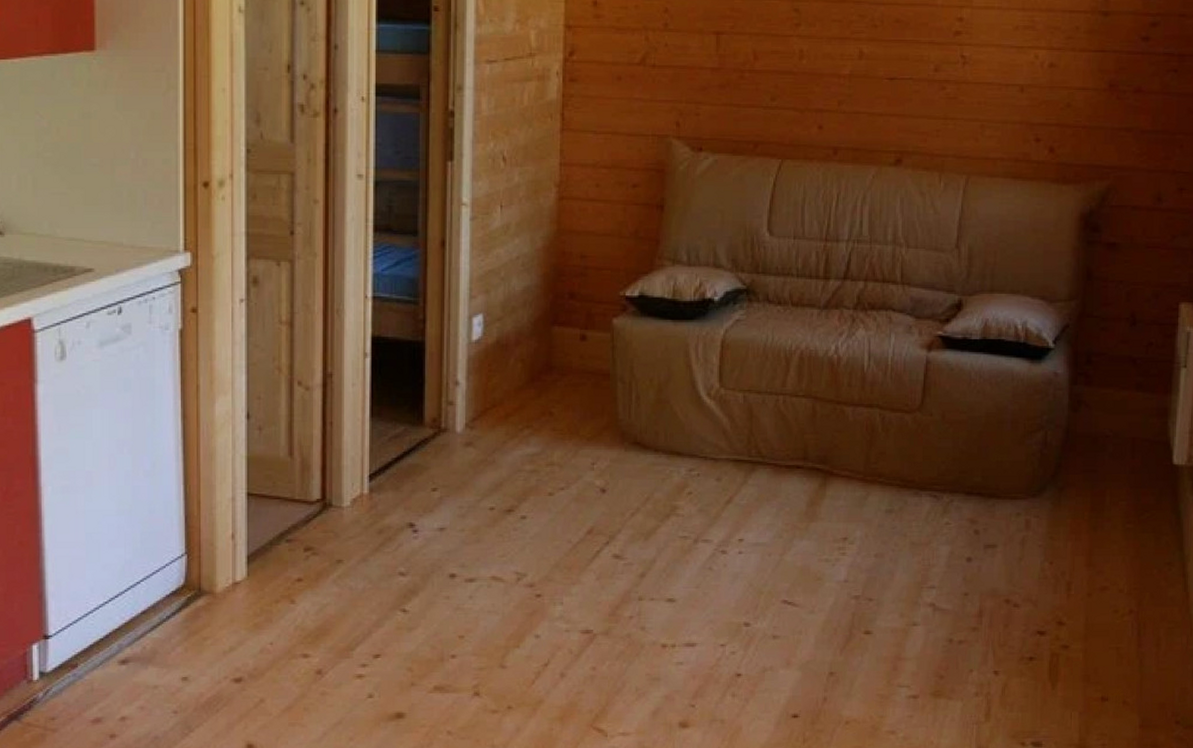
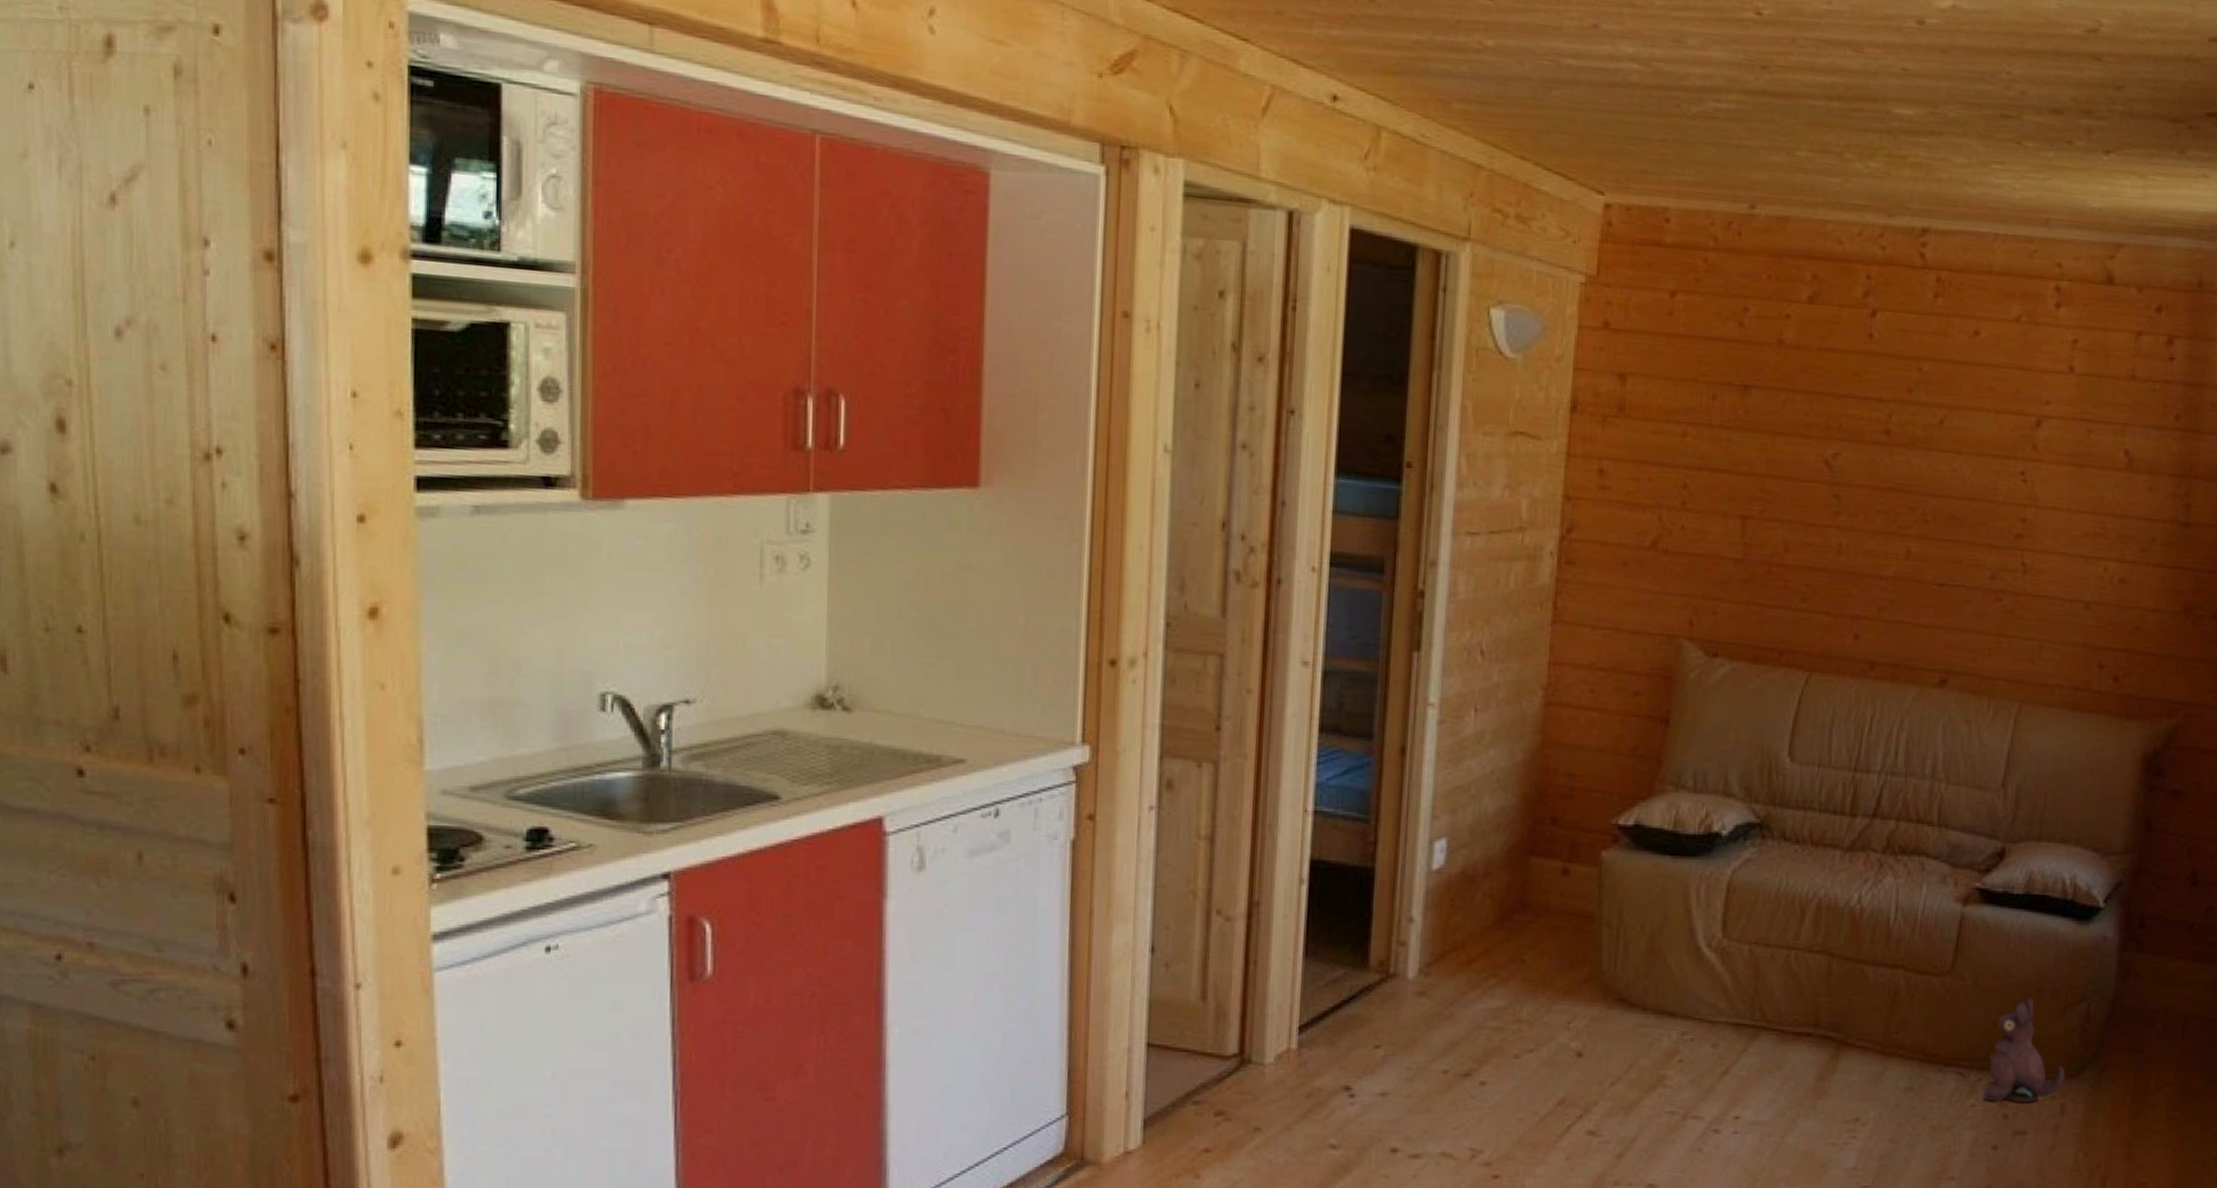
plush toy: none [956,429,1027,521] -> present [1983,999,2065,1104]

